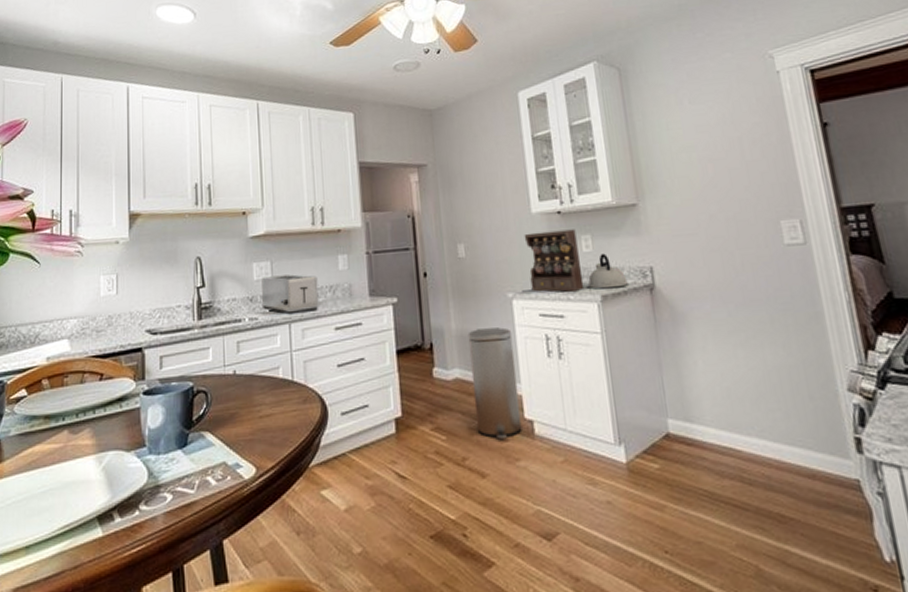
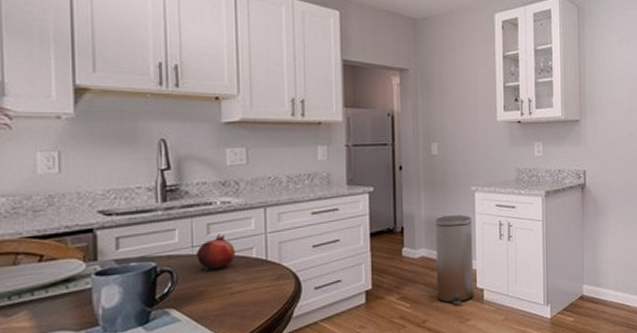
fruit: none [228,352,263,393] -> present [197,234,235,272]
toaster: present [261,274,319,315] -> none [235,162,296,200]
spice rack: present [524,229,584,293] -> none [489,137,533,188]
kettle: present [588,253,628,290] -> none [537,158,566,186]

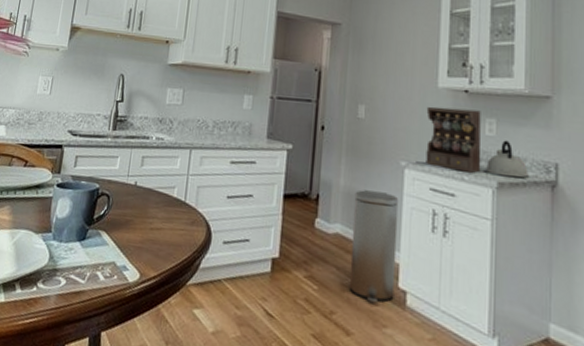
fruit: present [197,234,235,272] -> none [130,168,161,203]
spice rack: none [489,137,533,188] -> present [426,106,482,173]
kettle: none [537,158,566,186] -> present [486,140,529,179]

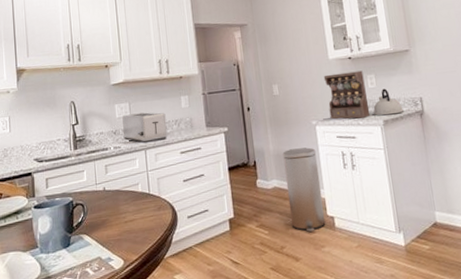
toaster: none [169,102,223,143] -> present [122,112,168,144]

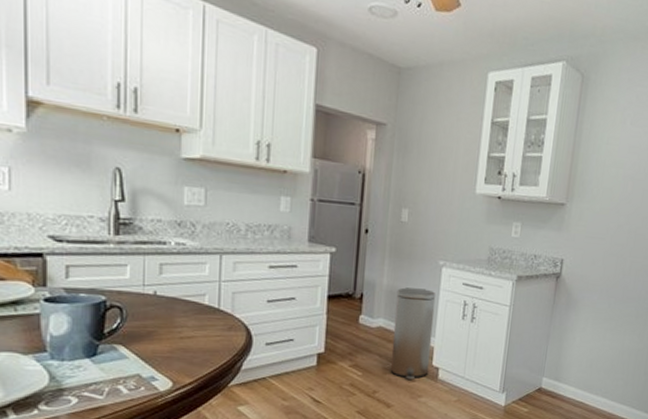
toaster: present [122,112,168,144] -> none [191,203,256,247]
spice rack: present [323,70,371,120] -> none [461,211,510,269]
kettle: present [373,88,404,116] -> none [509,241,541,272]

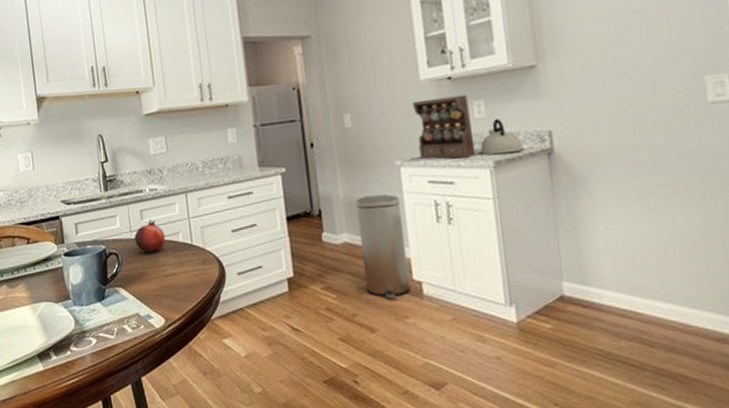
fruit: none [148,275,187,313] -> present [134,219,165,255]
spice rack: none [461,211,510,269] -> present [412,94,476,160]
kettle: none [509,241,541,272] -> present [480,118,524,156]

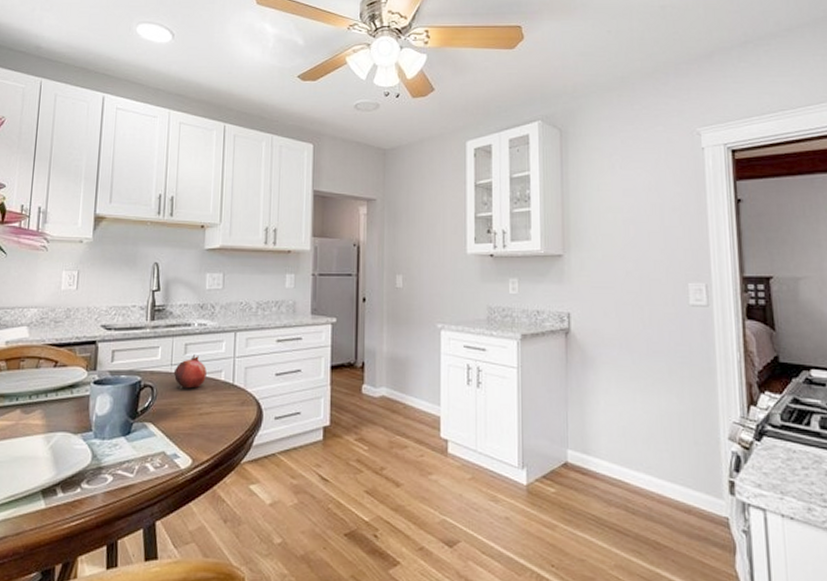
pedal bin: present [355,194,411,298] -> none [396,354,437,454]
spice rack: present [412,94,476,160] -> none [458,271,507,328]
kettle: present [480,118,524,156] -> none [511,297,546,329]

